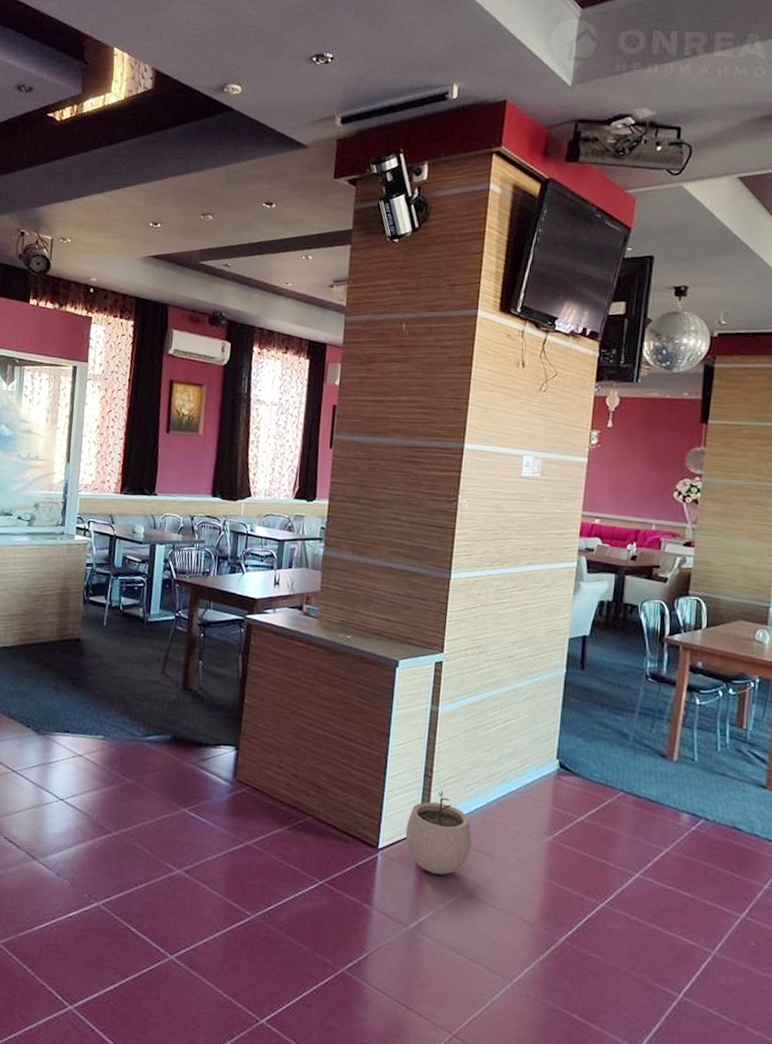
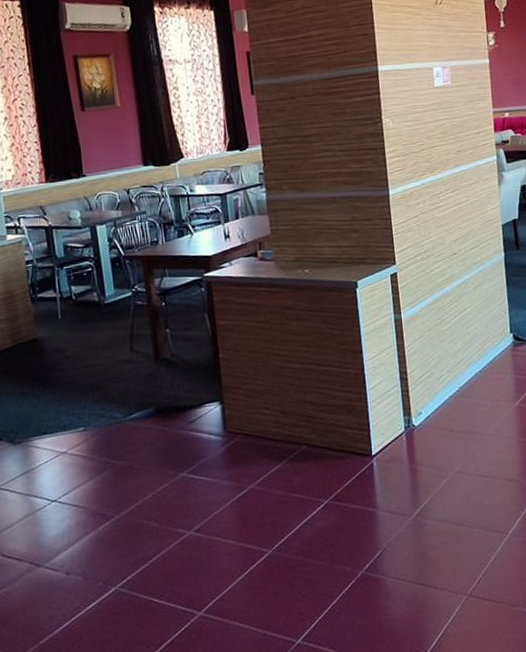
plant pot: present [405,790,472,875] -> none [393,387,453,463]

